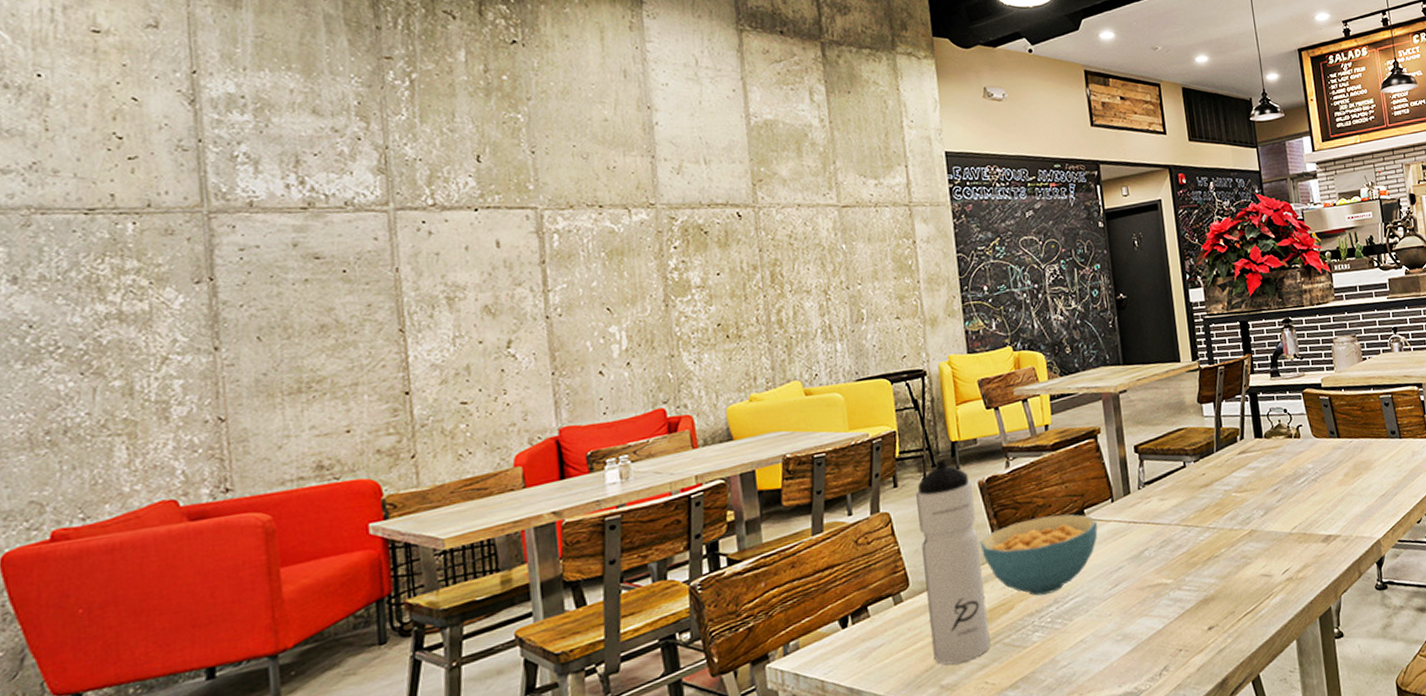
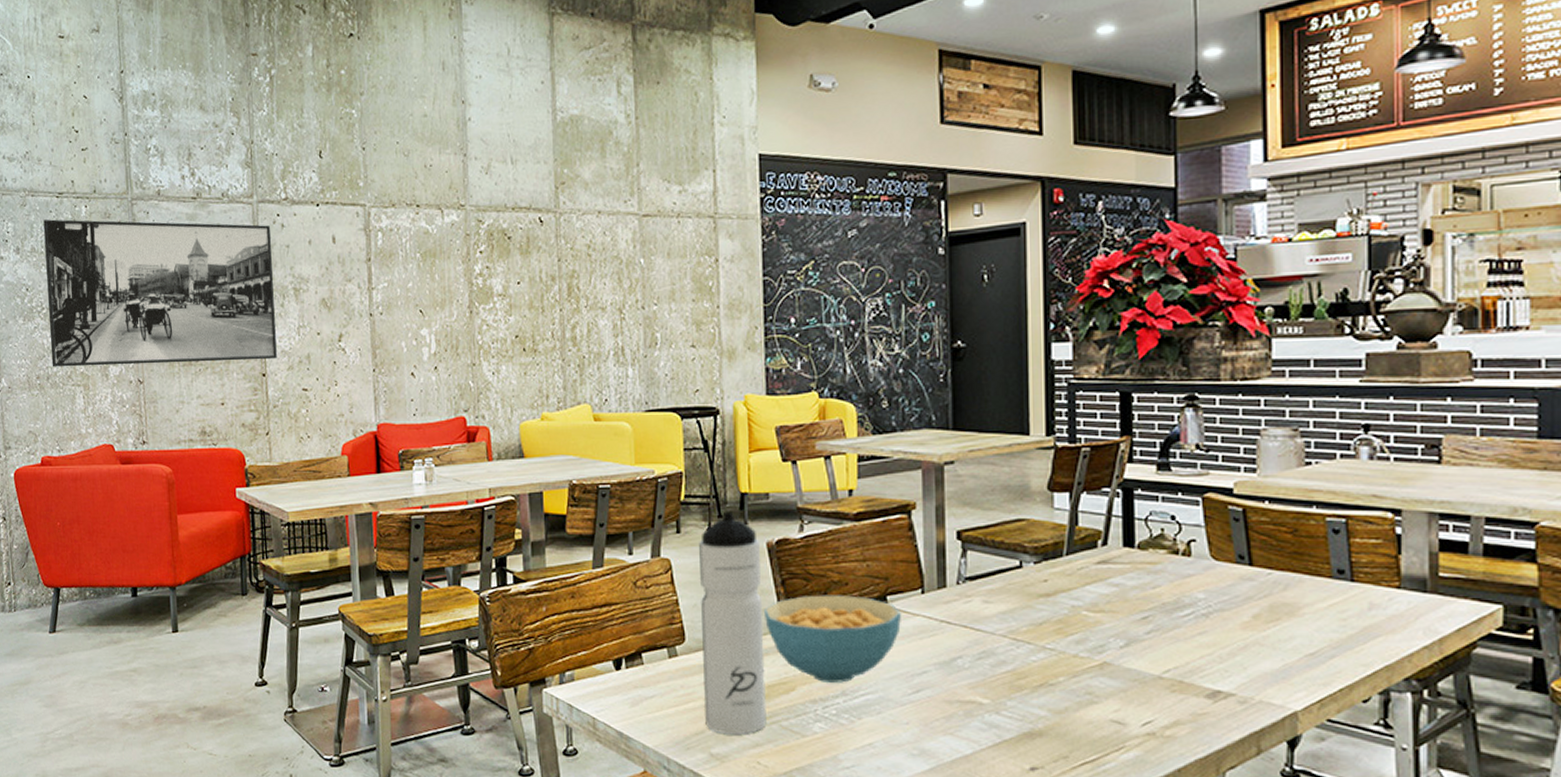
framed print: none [61,232,425,418] -> present [43,219,277,368]

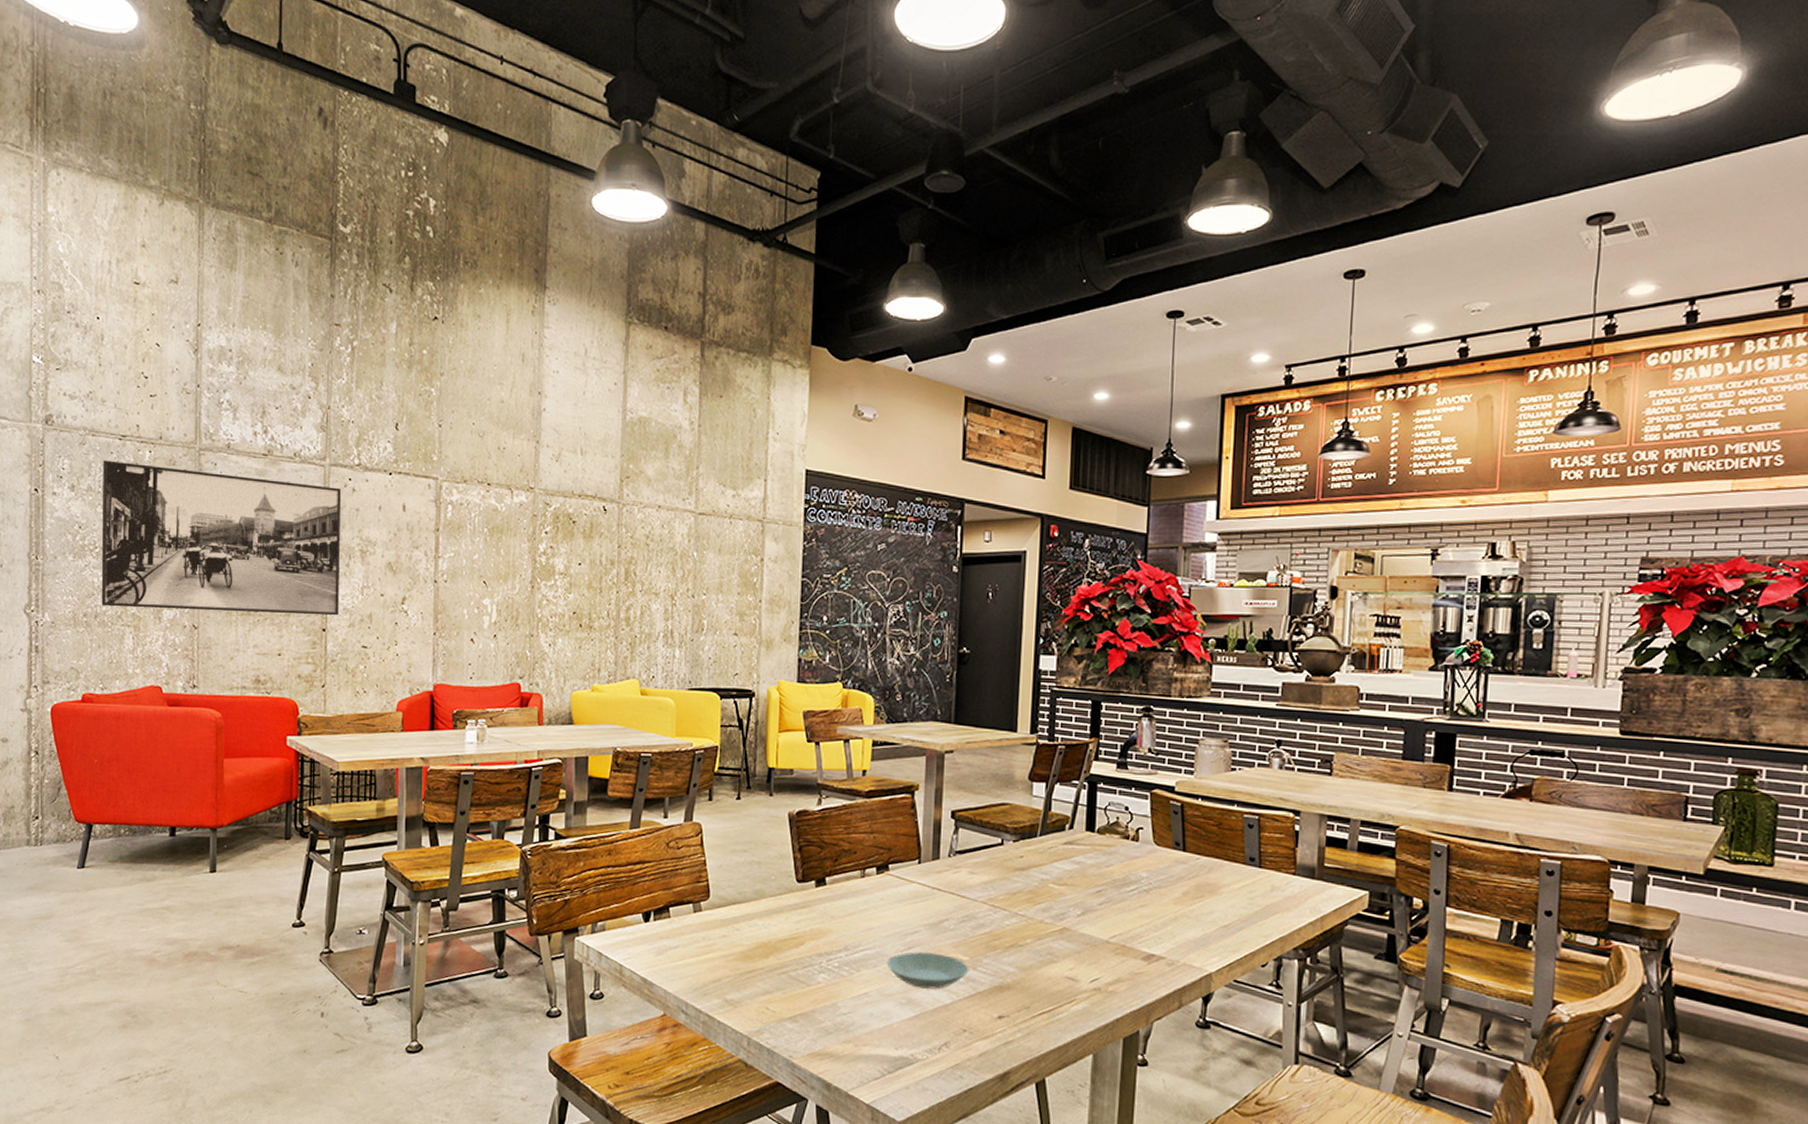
water bottle: present [699,511,767,735] -> none [722,783,783,983]
cereal bowl: present [764,595,901,683] -> none [782,861,900,939]
saucer: none [892,695,991,738] -> present [886,952,969,989]

